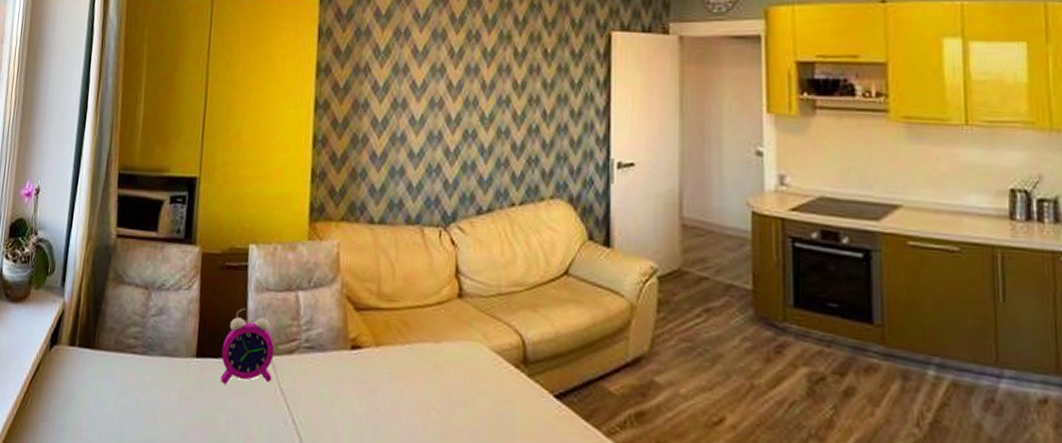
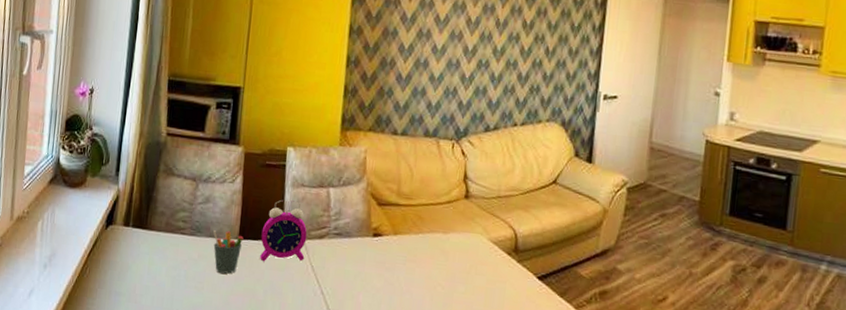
pen holder: none [168,348,202,401] -> present [213,230,244,274]

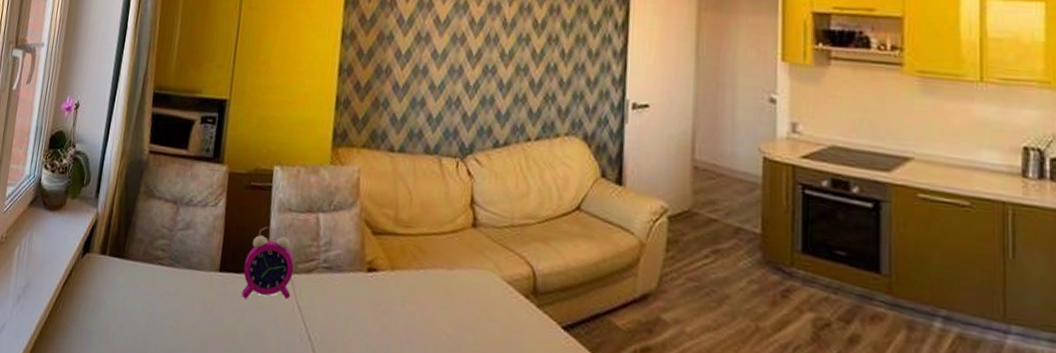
pen holder: present [213,230,244,274] -> none [192,261,225,313]

